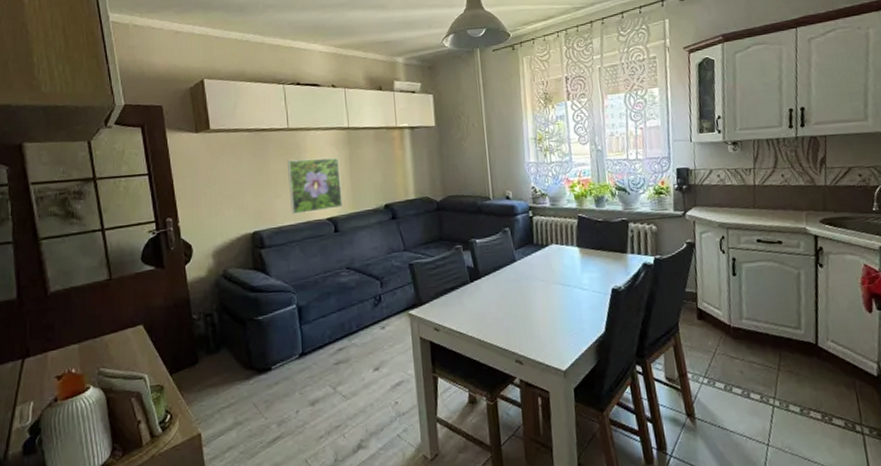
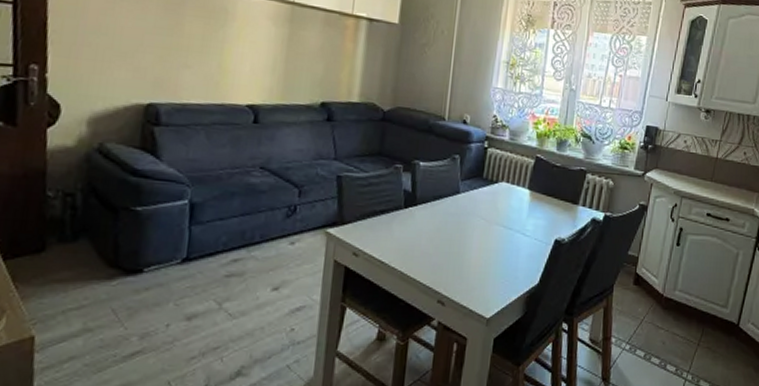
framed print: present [287,158,342,214] -> none [202,24,275,96]

